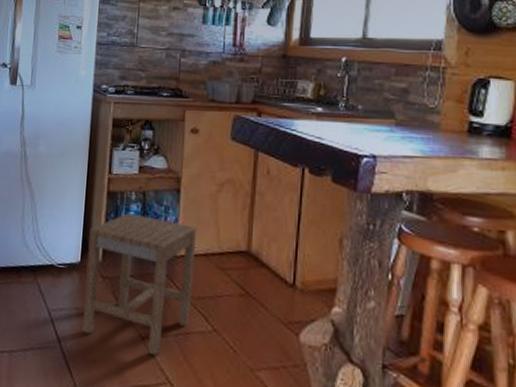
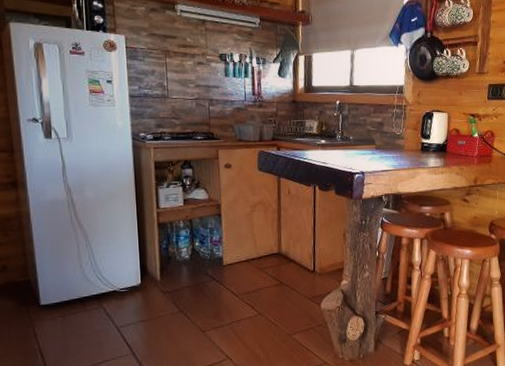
stool: present [82,213,197,356] -> none [146,238,240,343]

